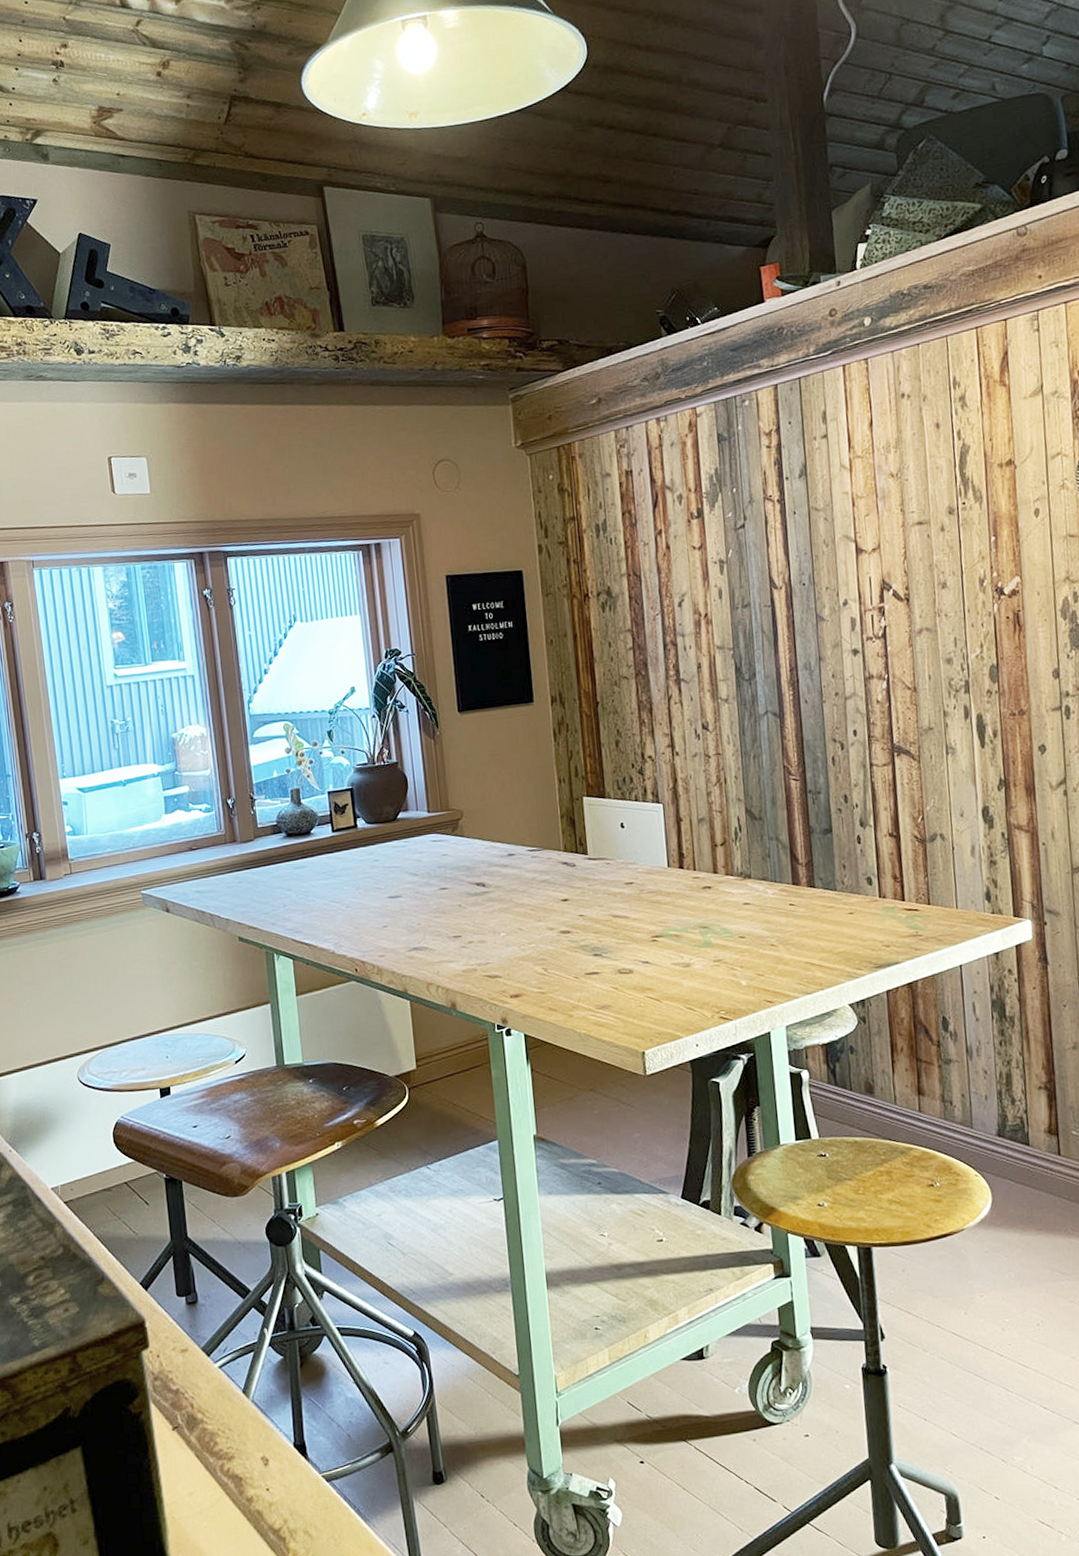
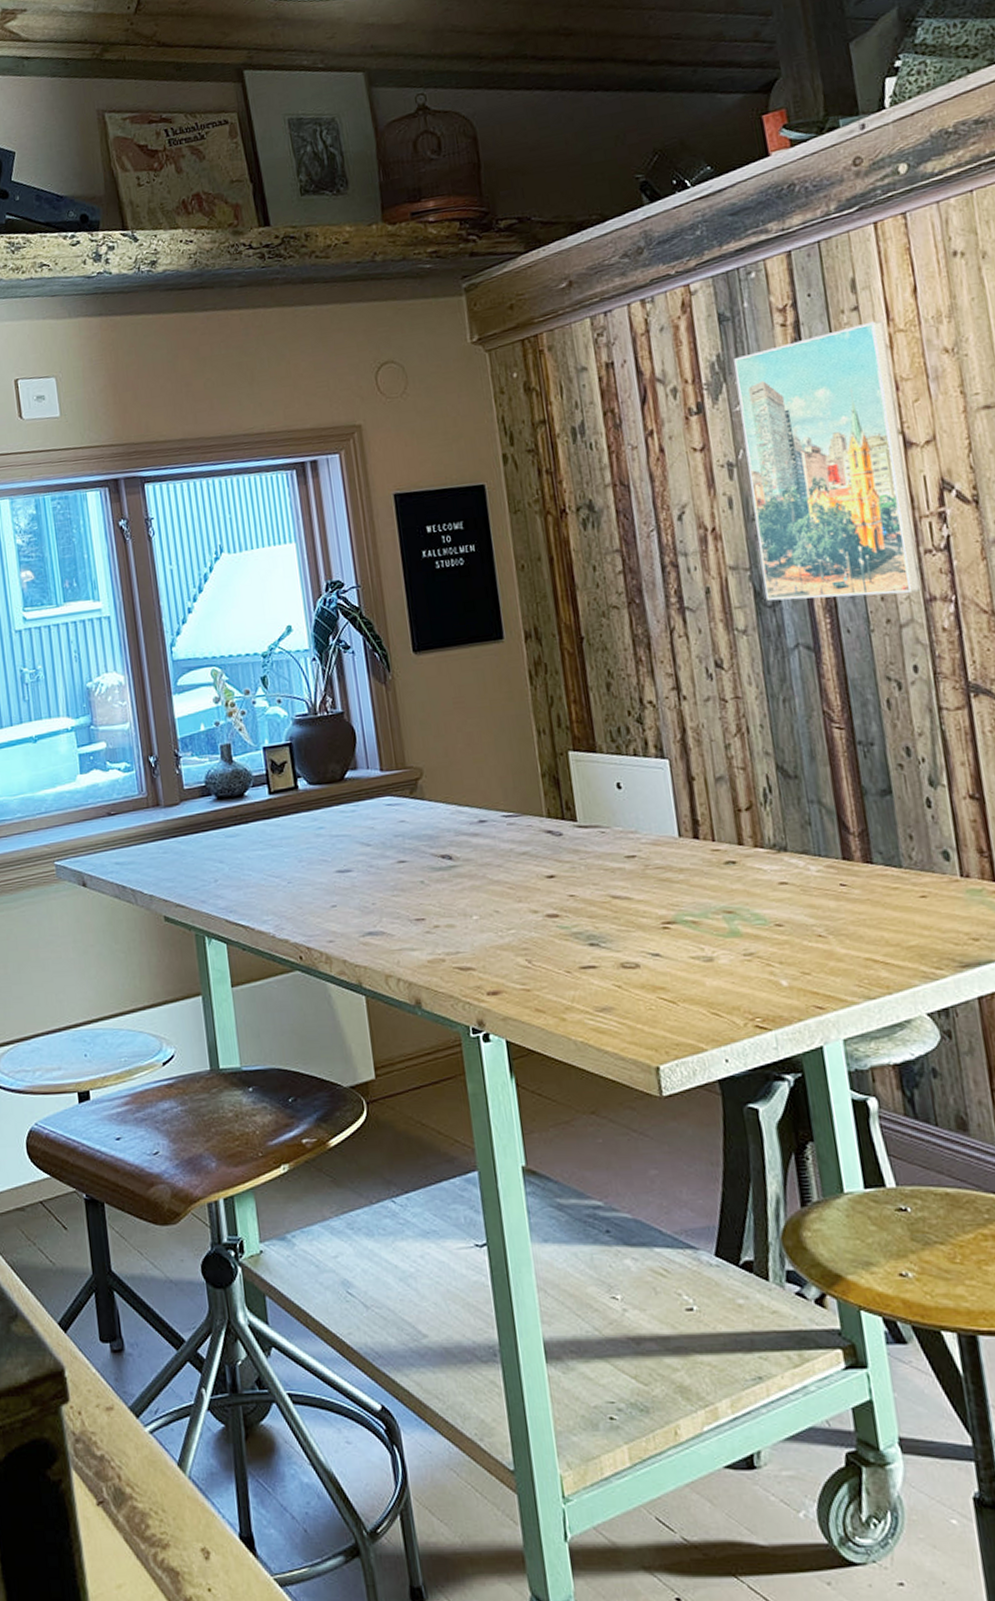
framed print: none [728,447,863,676] -> present [734,320,921,601]

